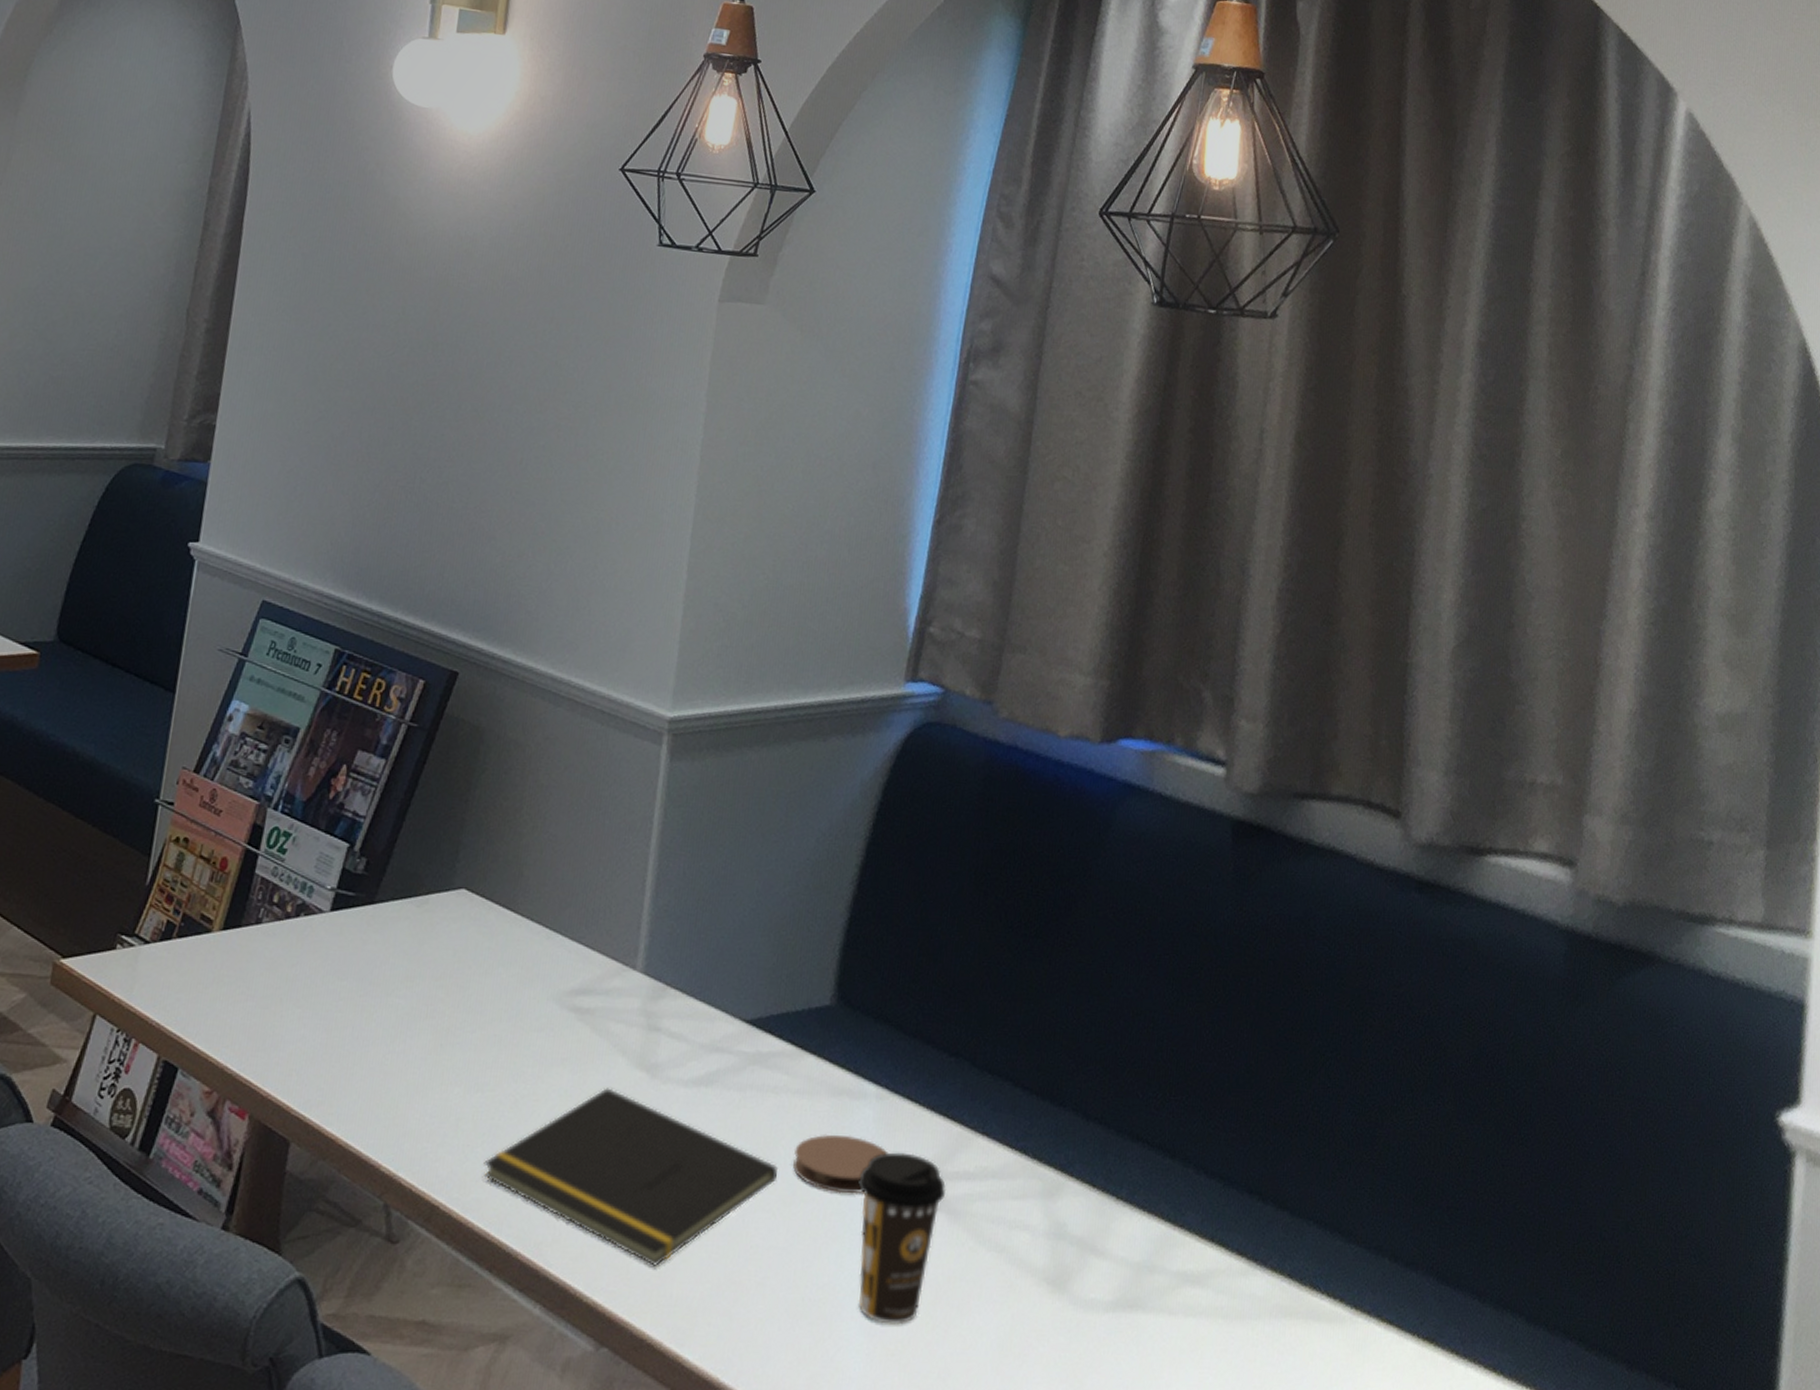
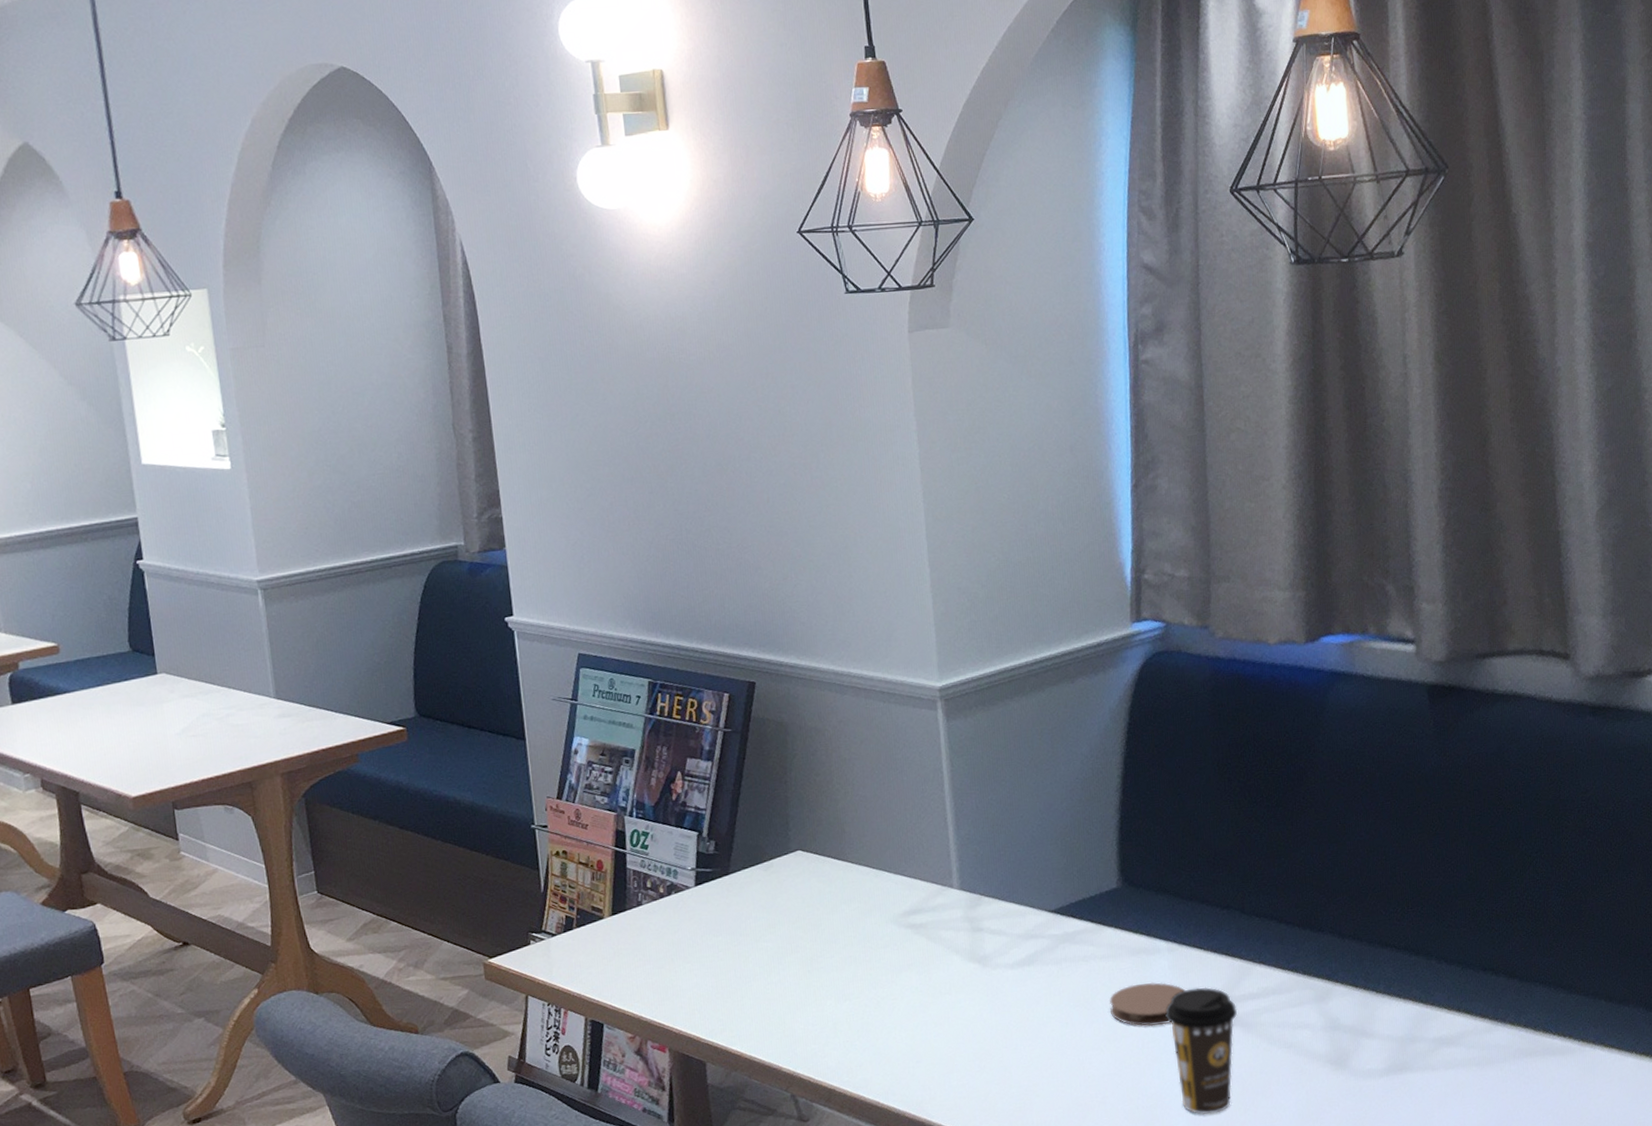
notepad: present [483,1088,779,1268] -> none [863,979,1100,1105]

